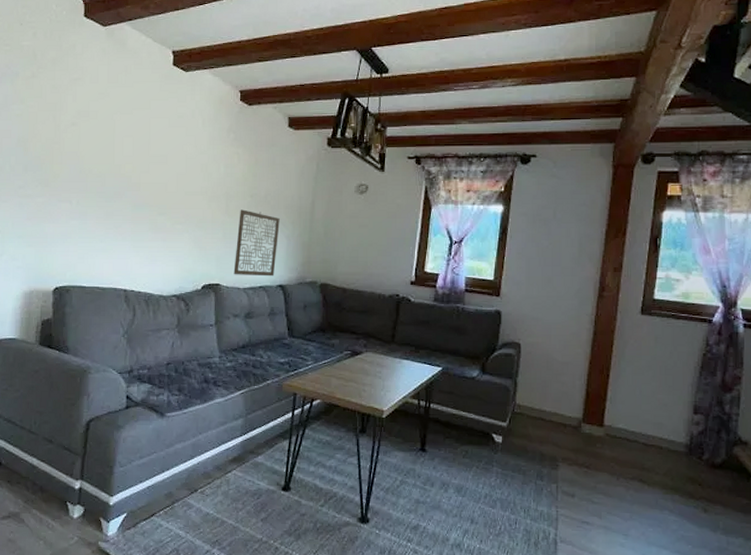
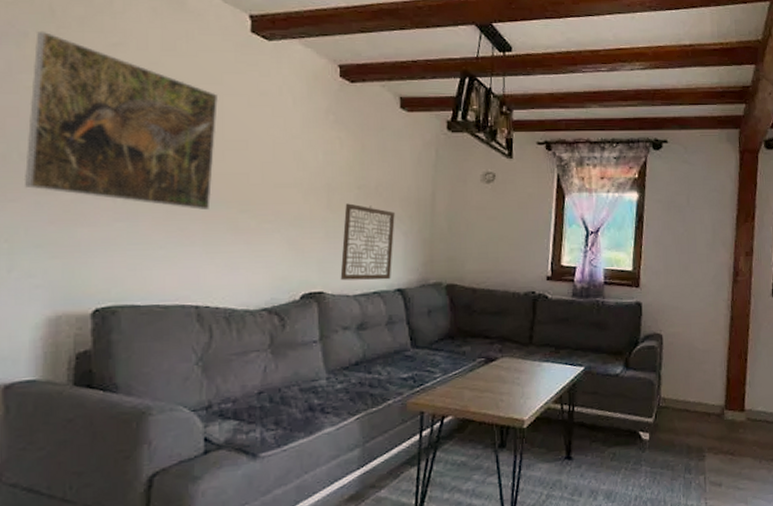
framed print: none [12,71,147,213] -> present [24,30,219,211]

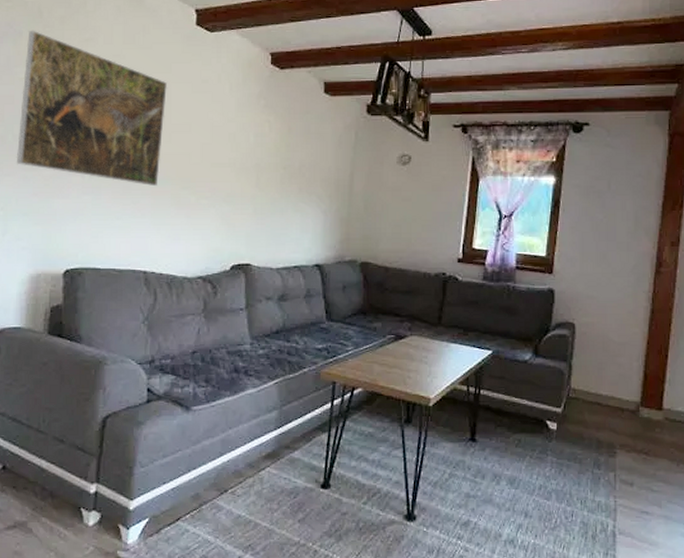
wall art: present [340,203,395,281] -> none [265,182,316,255]

